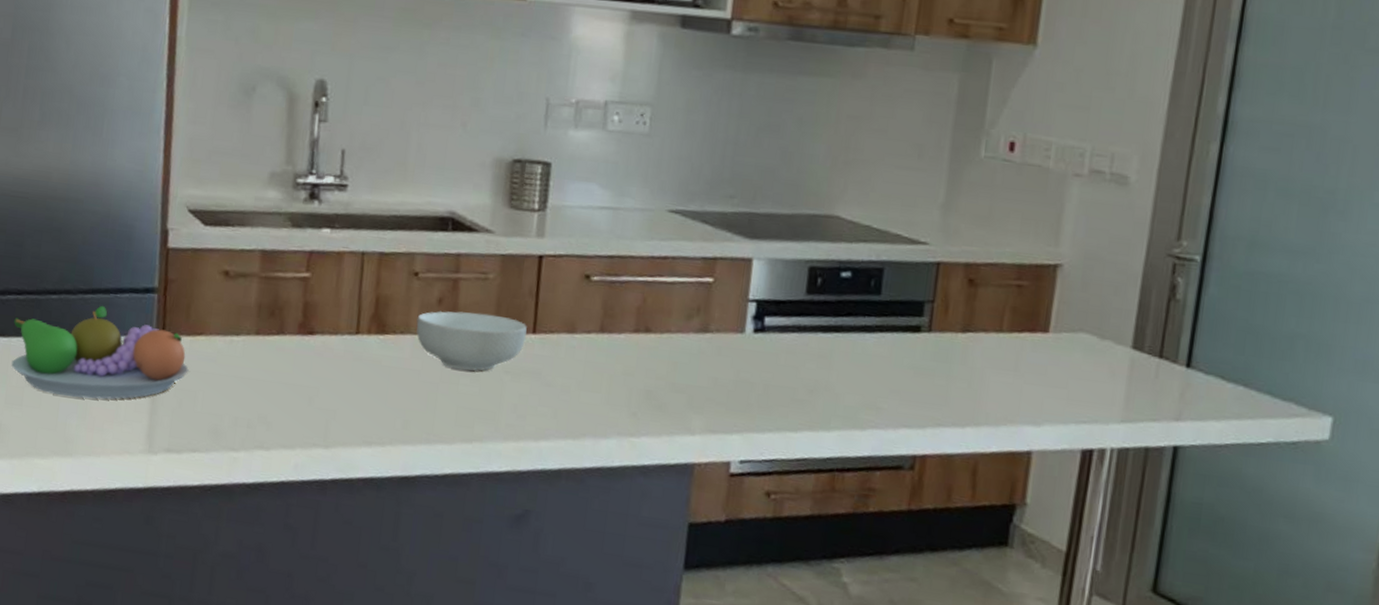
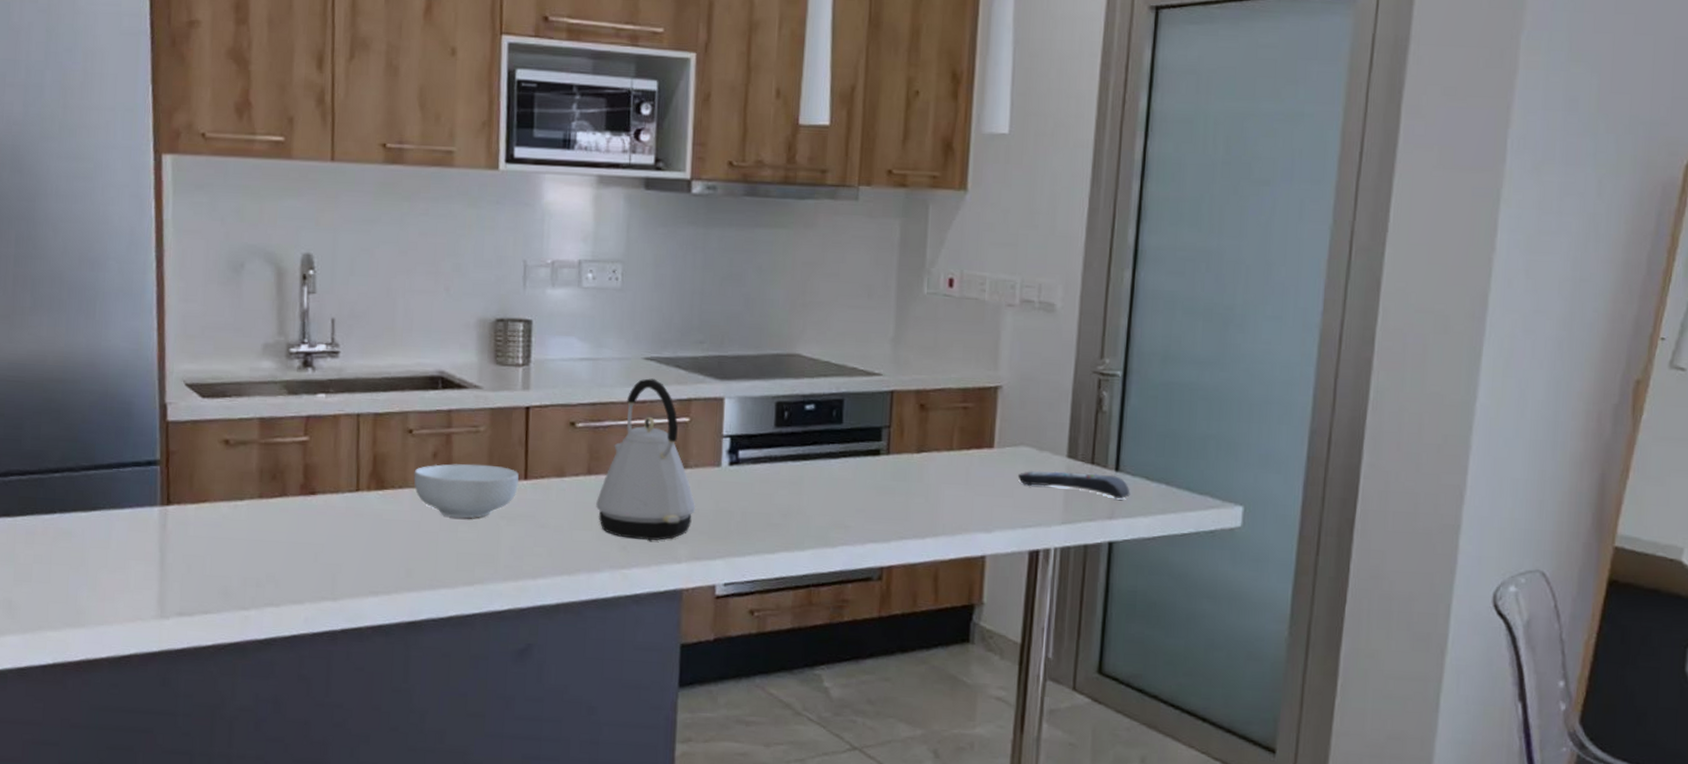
fruit bowl: present [11,305,189,400] -> none [18,480,195,571]
kettle: none [607,232,715,409] -> present [596,378,696,541]
remote control: none [1073,361,1202,399] -> present [1017,470,1130,499]

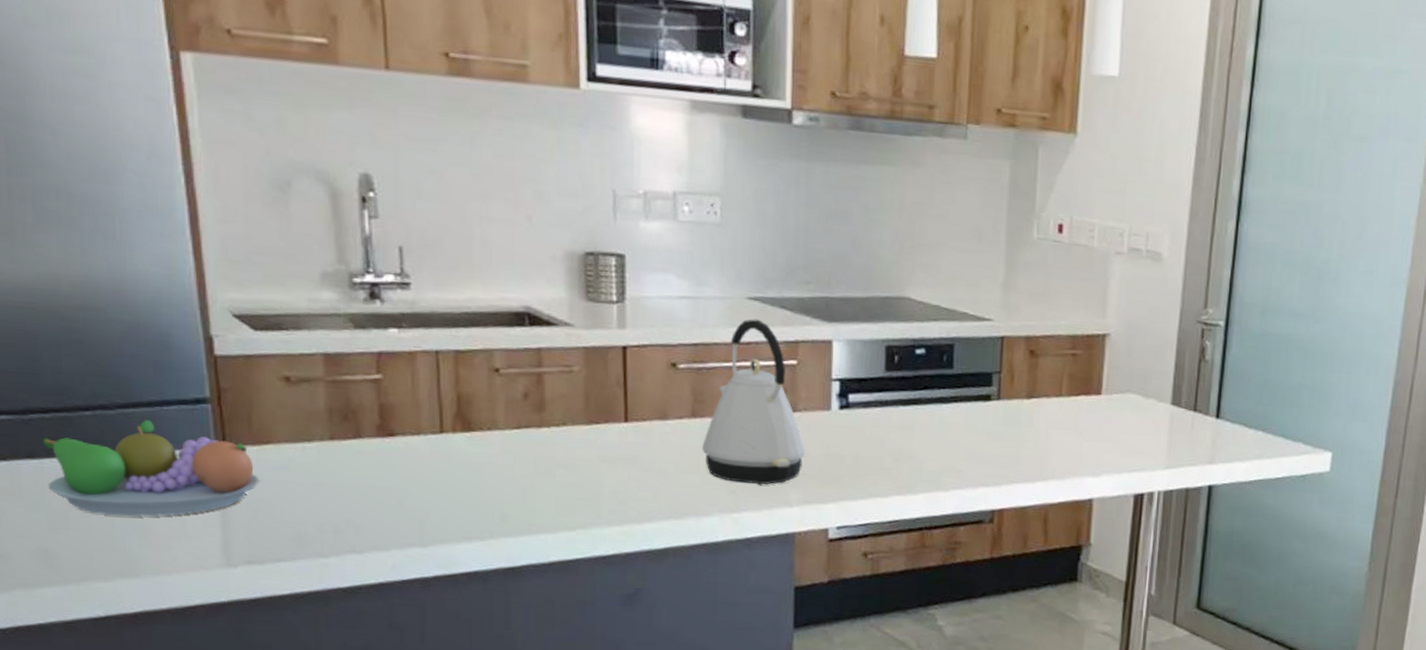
fruit bowl: none [18,480,195,571] -> present [43,419,260,517]
cereal bowl: present [413,463,519,519] -> none [503,405,618,462]
remote control: present [1017,470,1130,499] -> none [1124,417,1230,445]

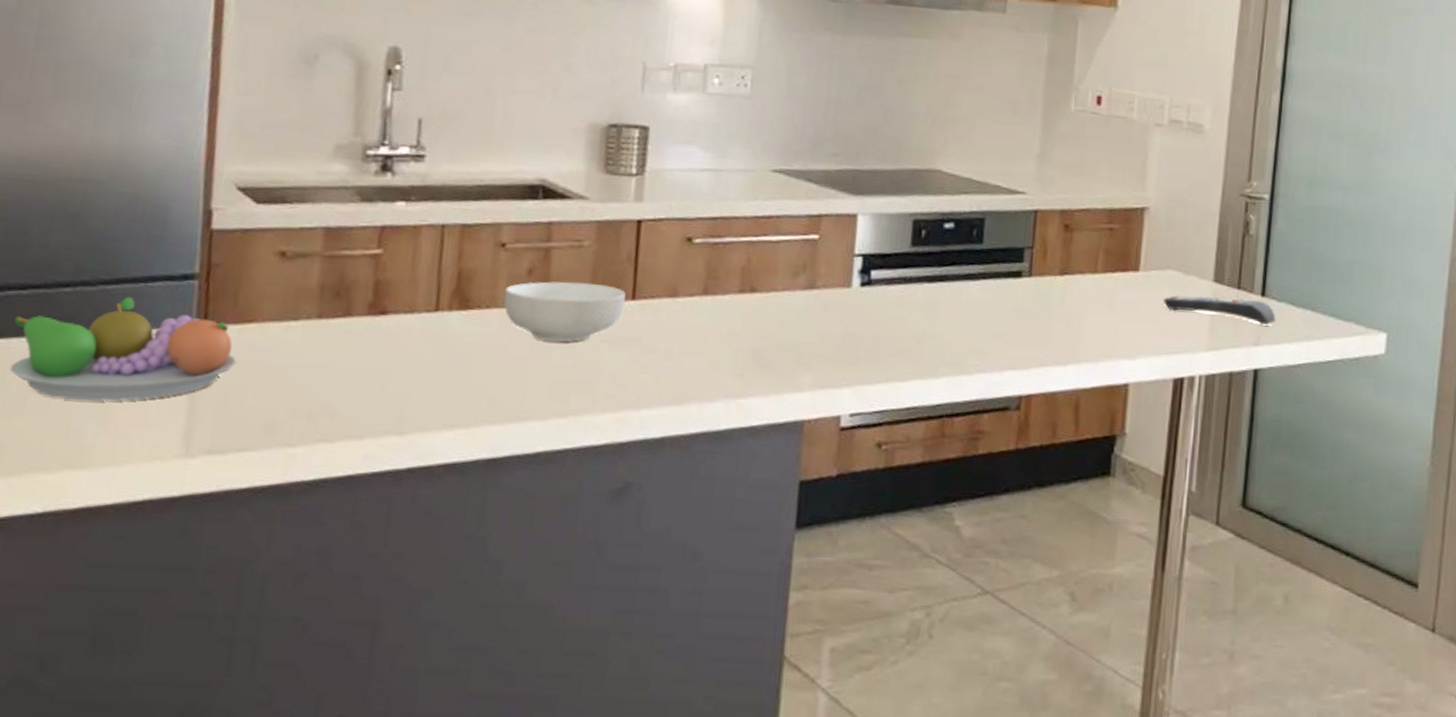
cereal bowl: none [503,405,618,462] -> present [503,281,626,342]
kettle: present [702,319,806,485] -> none [711,192,823,368]
remote control: none [1124,417,1230,445] -> present [1163,295,1276,325]

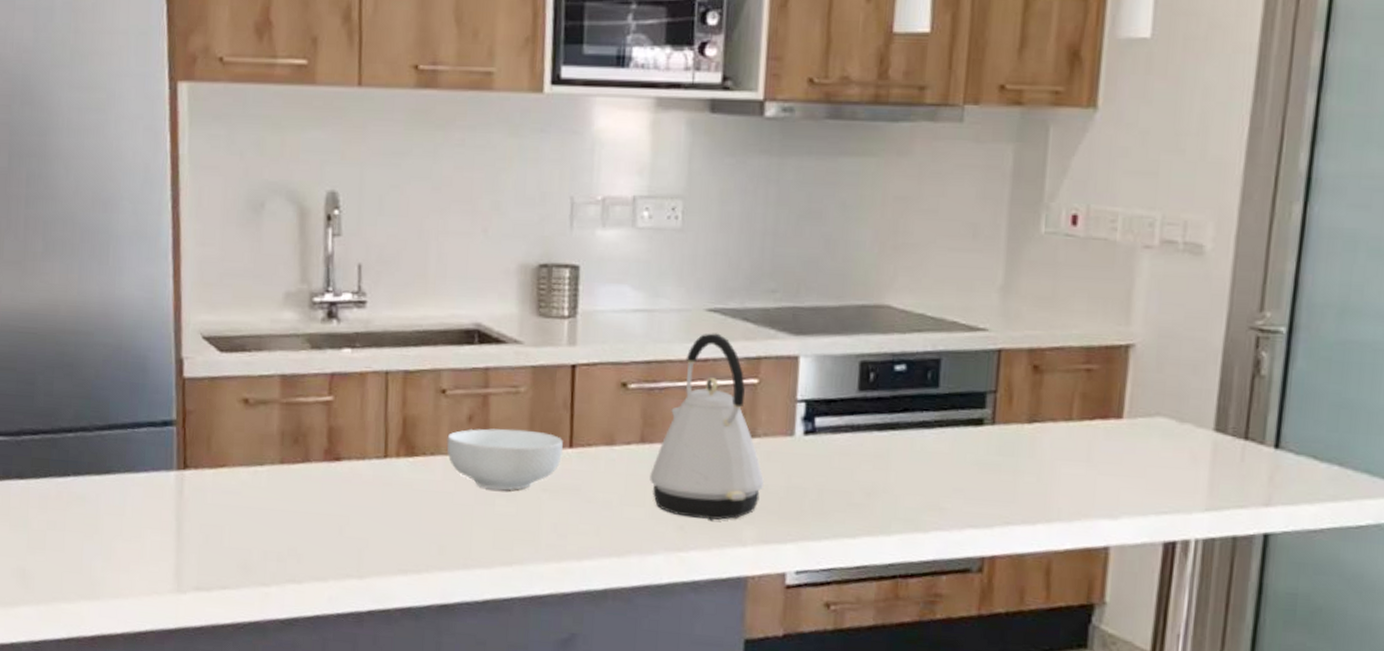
fruit bowl: present [10,296,236,401] -> none [31,441,213,539]
kettle: none [711,192,823,368] -> present [650,333,765,520]
remote control: present [1163,295,1276,325] -> none [1151,446,1293,483]

